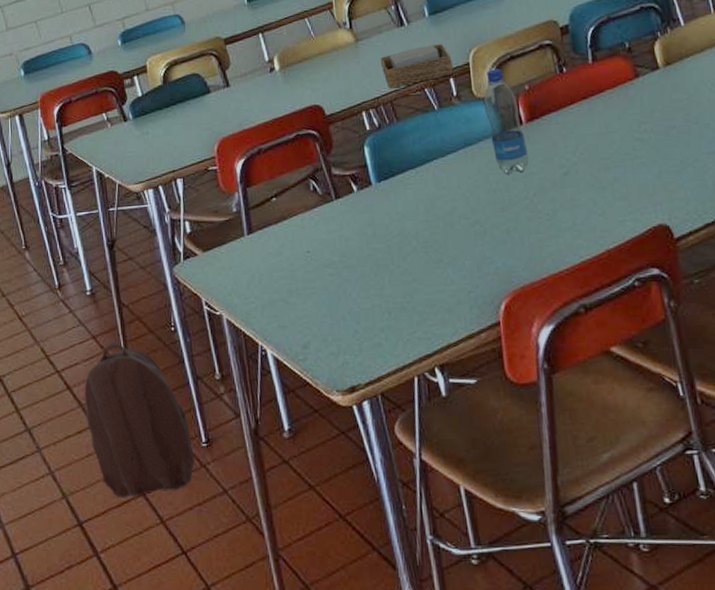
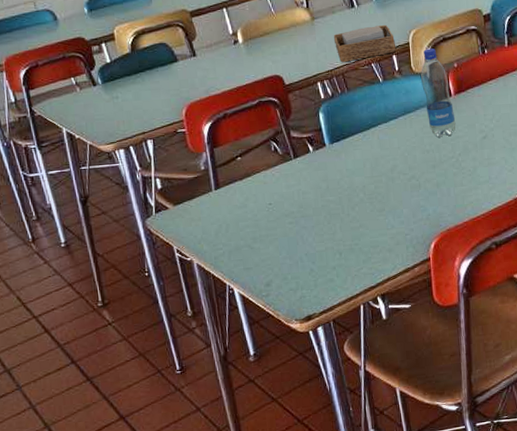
backpack: present [84,341,195,497] -> none [62,287,170,423]

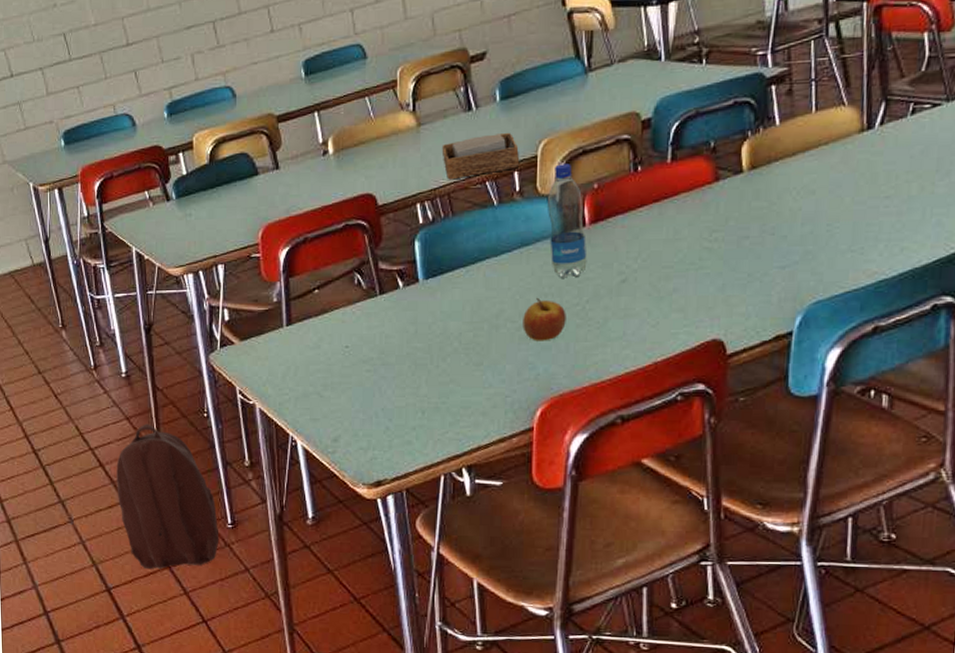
backpack: none [62,287,170,423] -> present [116,424,219,569]
apple: none [412,153,446,189] -> present [523,297,566,341]

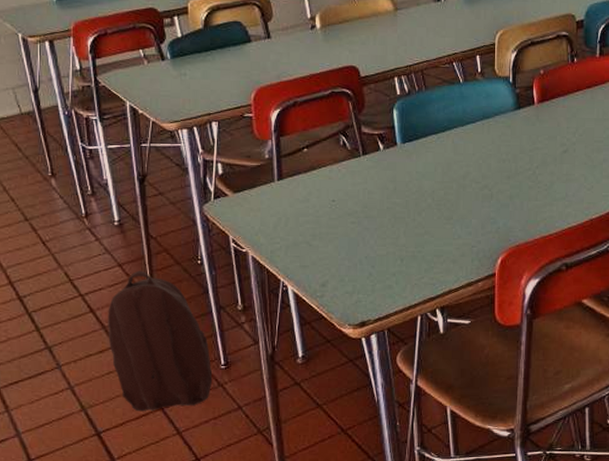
napkin holder: present [441,132,520,180] -> none [415,22,481,59]
apple: present [523,297,566,341] -> none [485,162,521,200]
bottle: present [548,164,587,278] -> none [504,52,536,147]

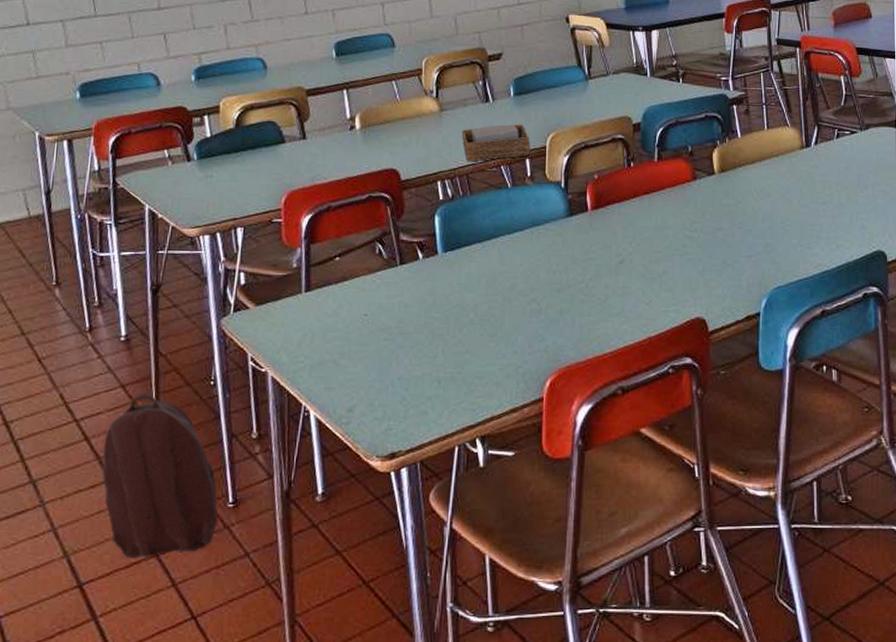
napkin holder: none [415,22,481,59] -> present [461,124,531,162]

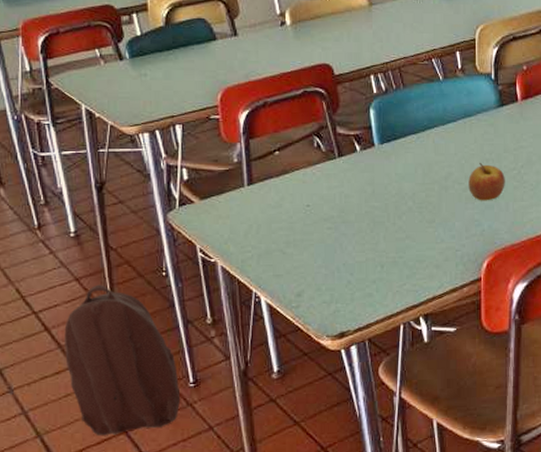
napkin holder: present [461,124,531,162] -> none [392,17,461,56]
apple: none [533,273,572,315] -> present [468,162,505,201]

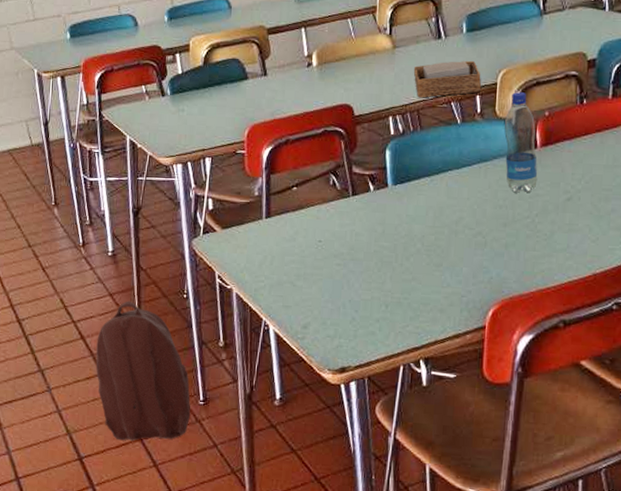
napkin holder: none [392,17,461,56] -> present [413,60,482,98]
apple: present [468,162,505,201] -> none [479,208,518,248]
bottle: none [486,47,521,146] -> present [504,92,538,193]

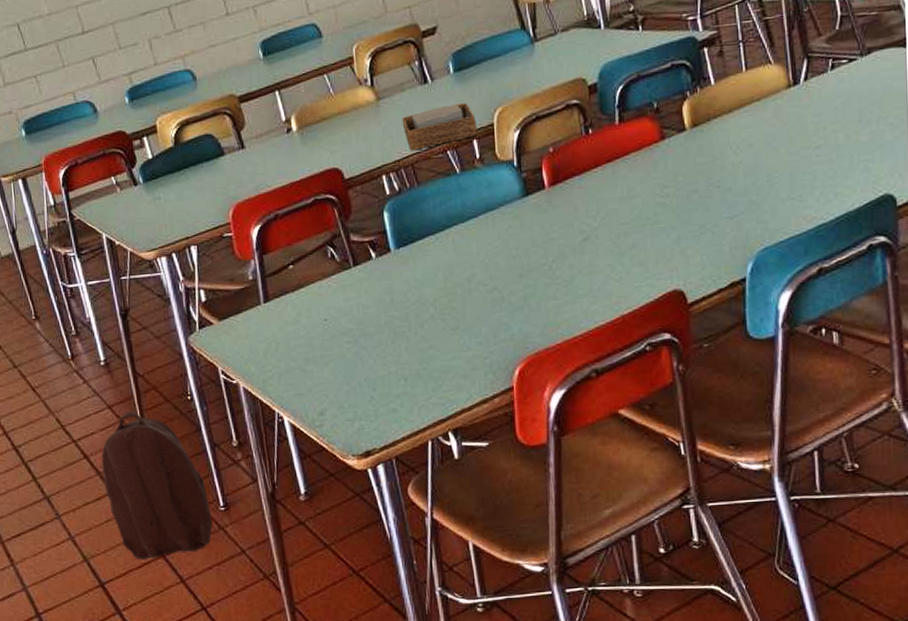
bottle: present [504,92,538,193] -> none [507,130,550,240]

